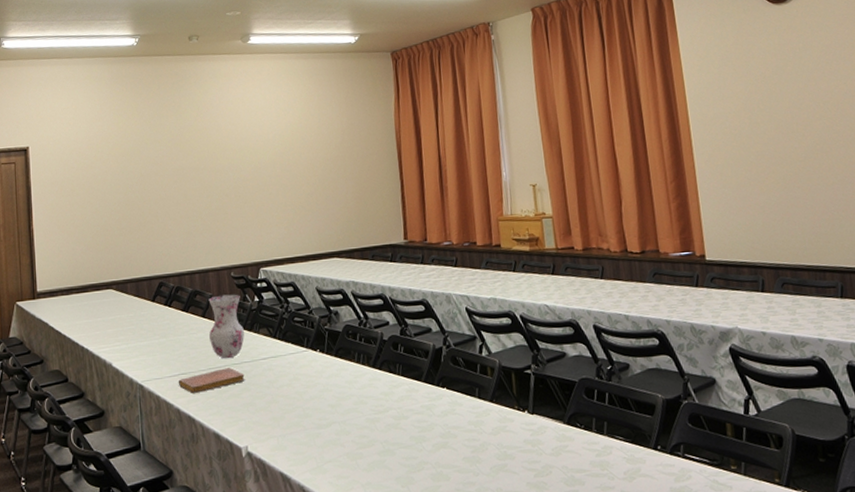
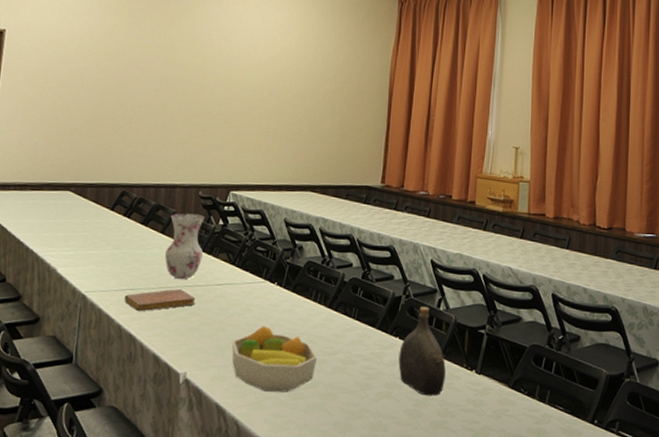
fruit bowl: none [285,393,370,455] -> present [231,326,317,392]
water jug: none [448,354,499,442] -> present [398,307,446,396]

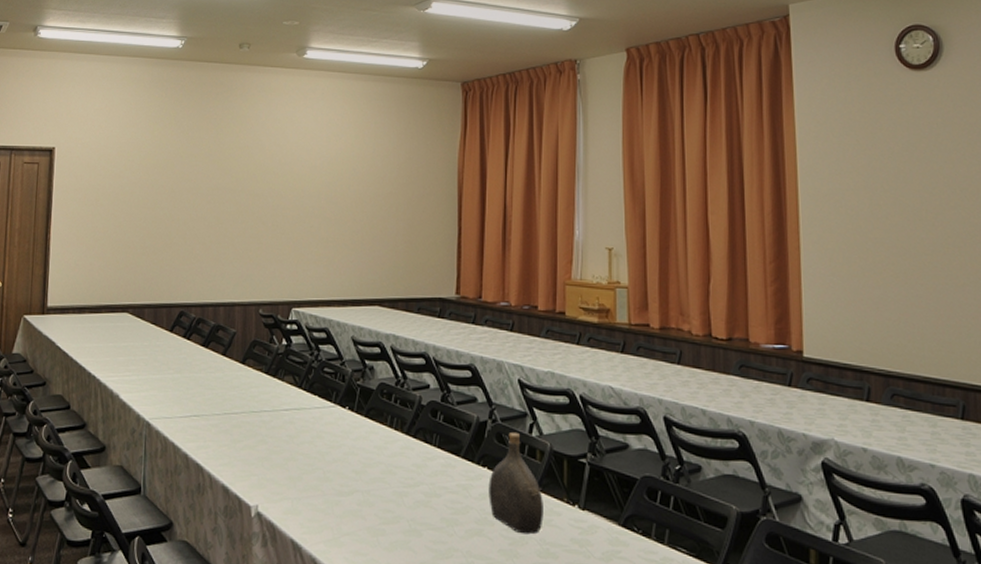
notebook: present [124,289,196,311] -> none [189,415,263,439]
vase: present [165,213,205,280] -> none [228,333,267,405]
fruit bowl: present [231,326,317,392] -> none [303,455,397,528]

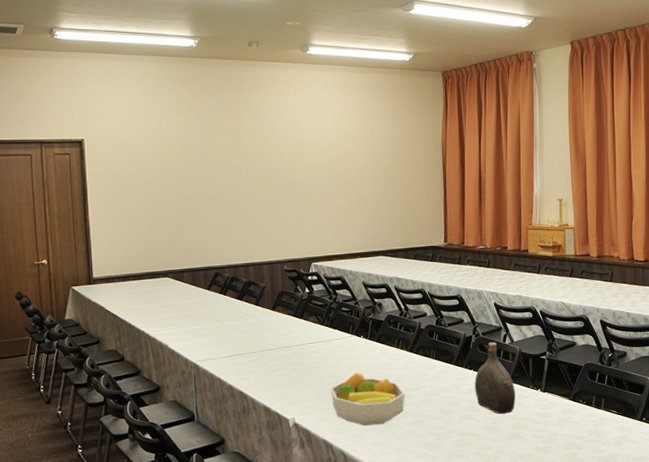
fruit bowl: none [303,455,397,528] -> present [330,373,405,426]

